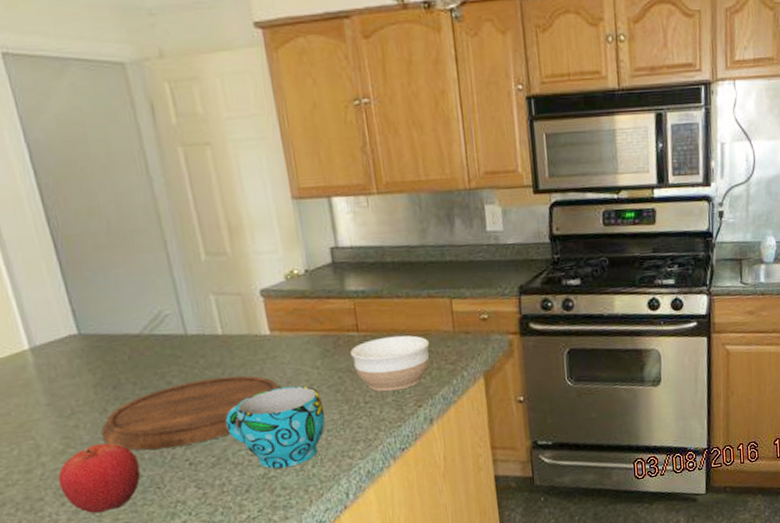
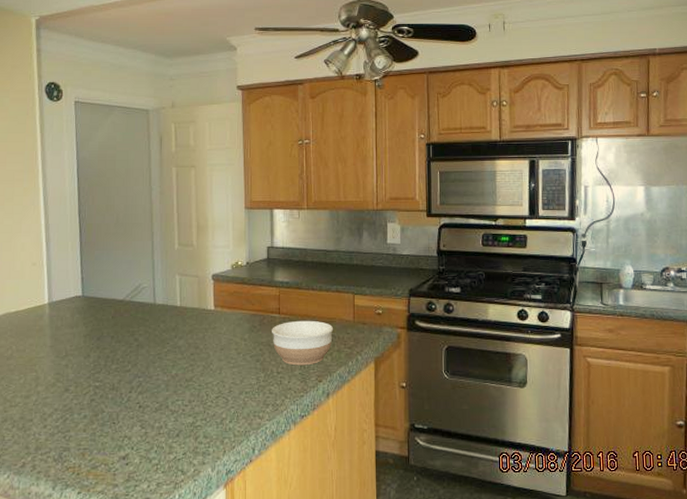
fruit: present [58,443,141,514] -> none [46,381,103,438]
cutting board: present [100,375,282,451] -> none [82,339,216,392]
cup: present [225,385,325,469] -> none [171,352,245,420]

